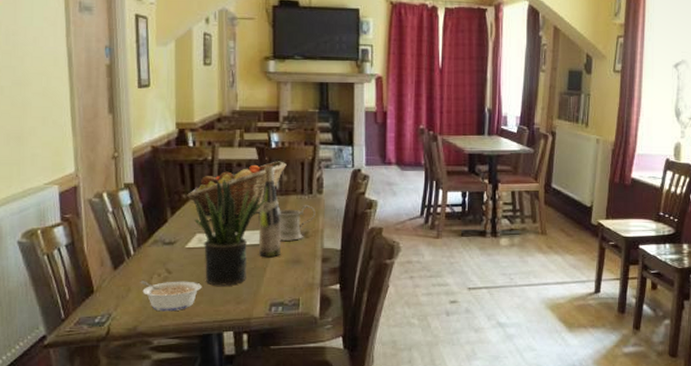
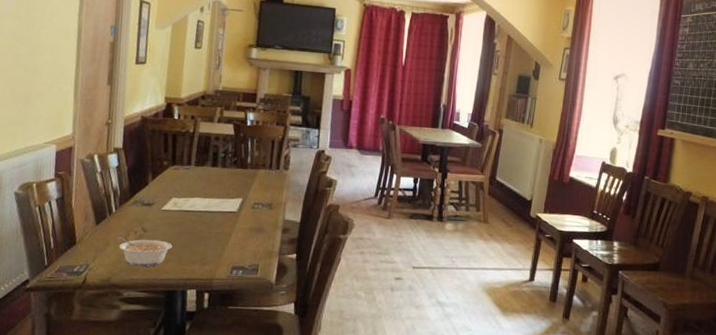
fruit basket: present [187,161,287,217] -> none [168,137,259,185]
potted plant: present [194,180,266,286] -> none [172,151,238,247]
wine bottle: present [258,167,282,258] -> none [226,142,250,225]
mug: present [279,205,316,241] -> none [246,179,281,211]

